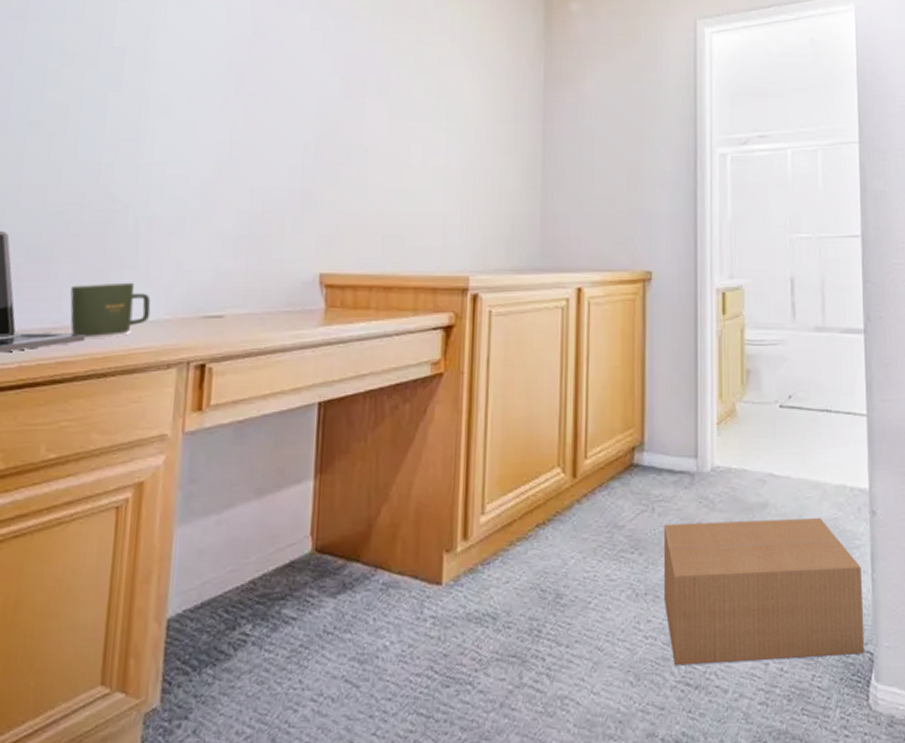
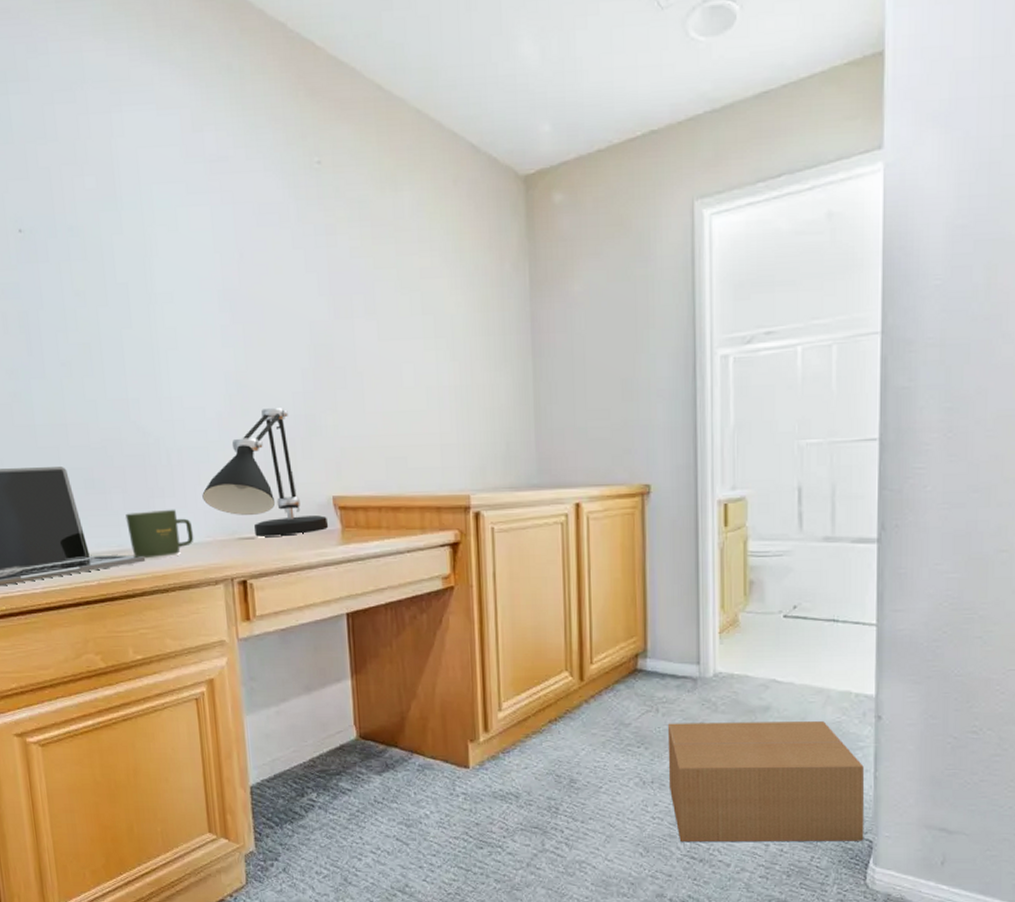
desk lamp: none [169,180,311,315] -> present [202,408,329,537]

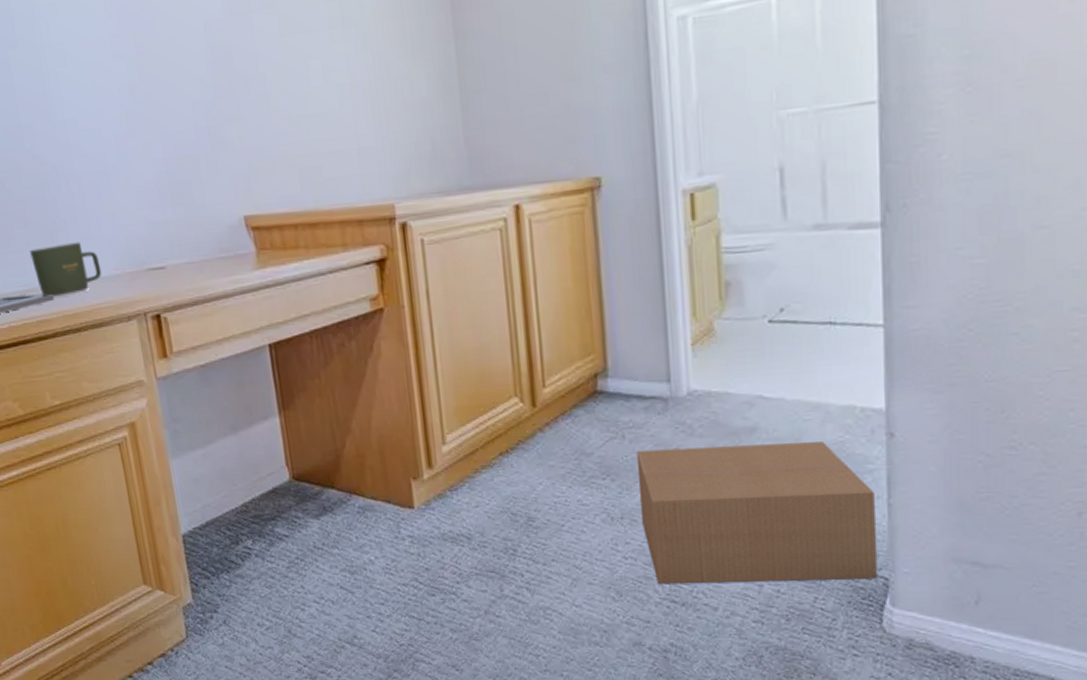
desk lamp: present [202,408,329,537] -> none [106,122,242,266]

